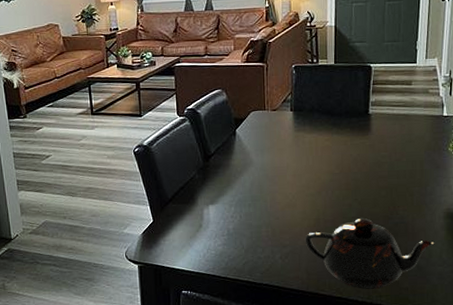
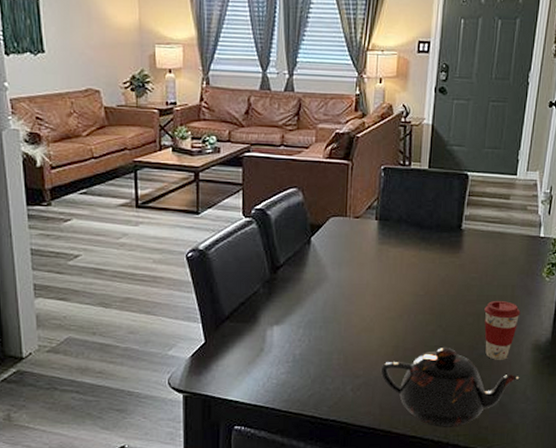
coffee cup: none [396,175,431,228] -> present [484,301,521,360]

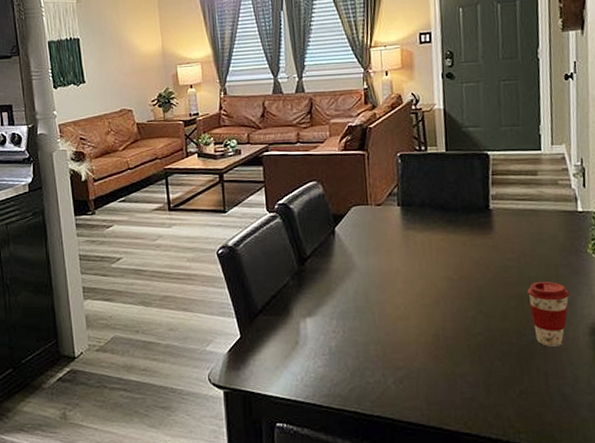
teapot: present [380,347,521,427] -> none [422,333,582,423]

